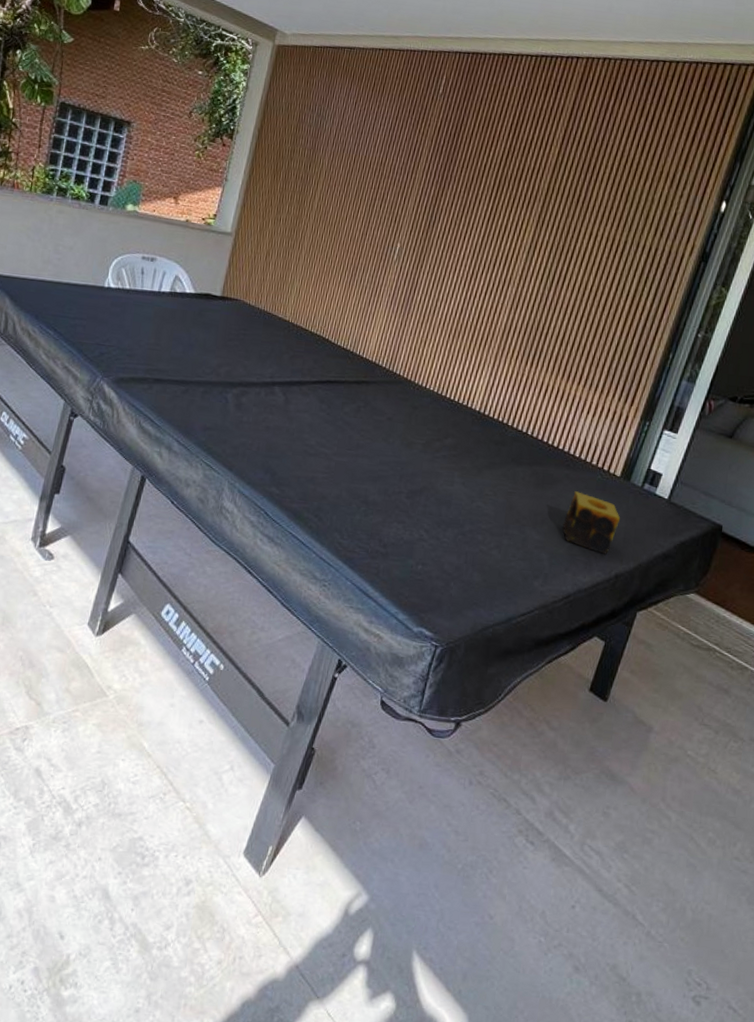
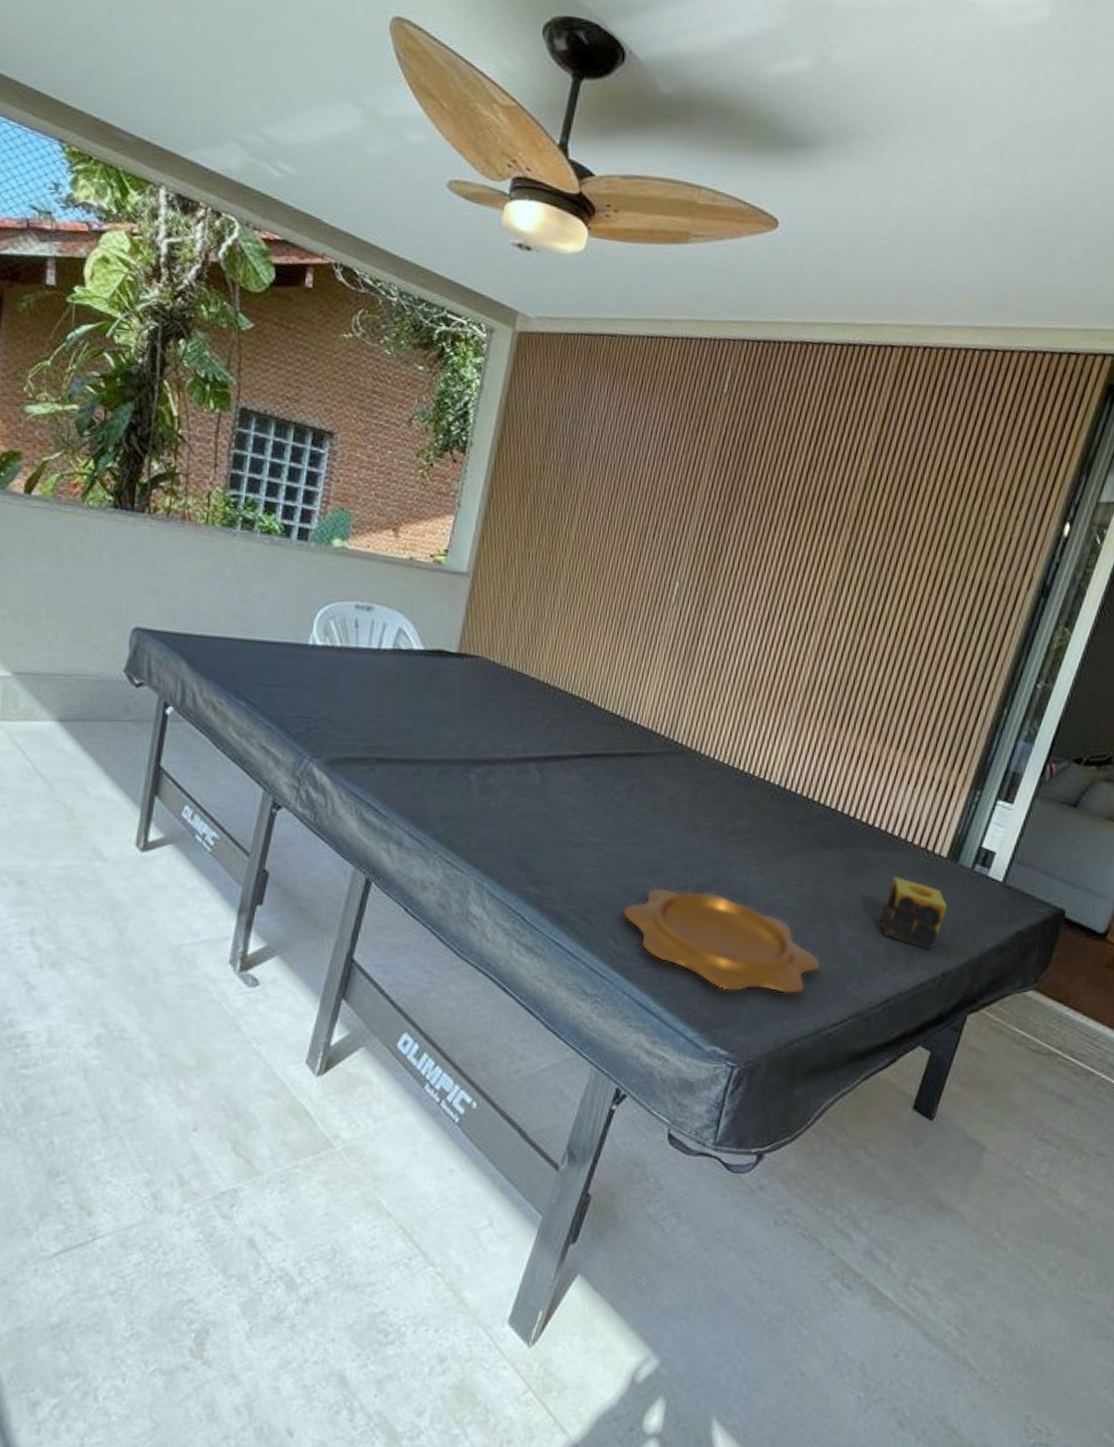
decorative bowl: none [348,492,512,588] -> present [623,887,821,995]

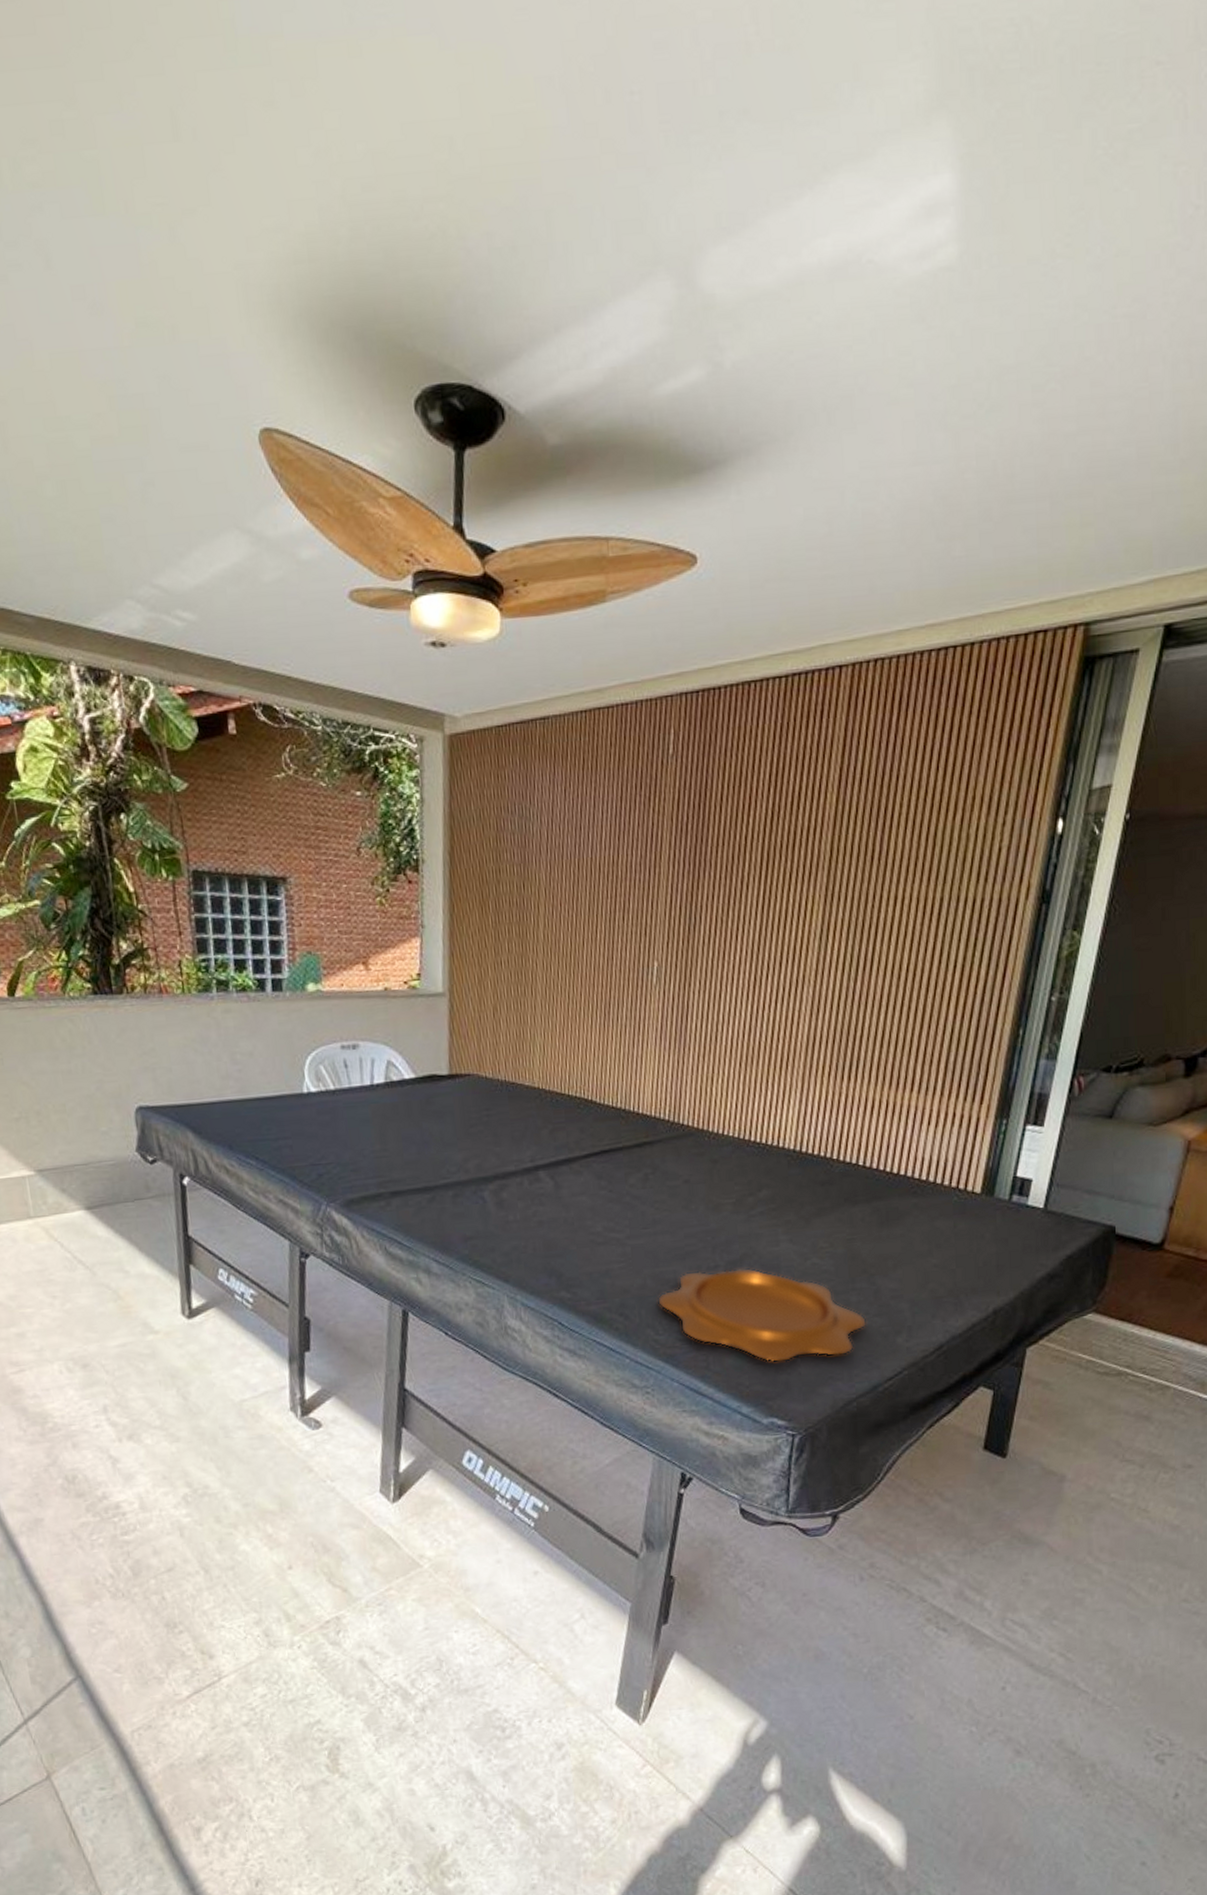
candle: present [879,877,948,950] -> none [919,1221,990,1289]

